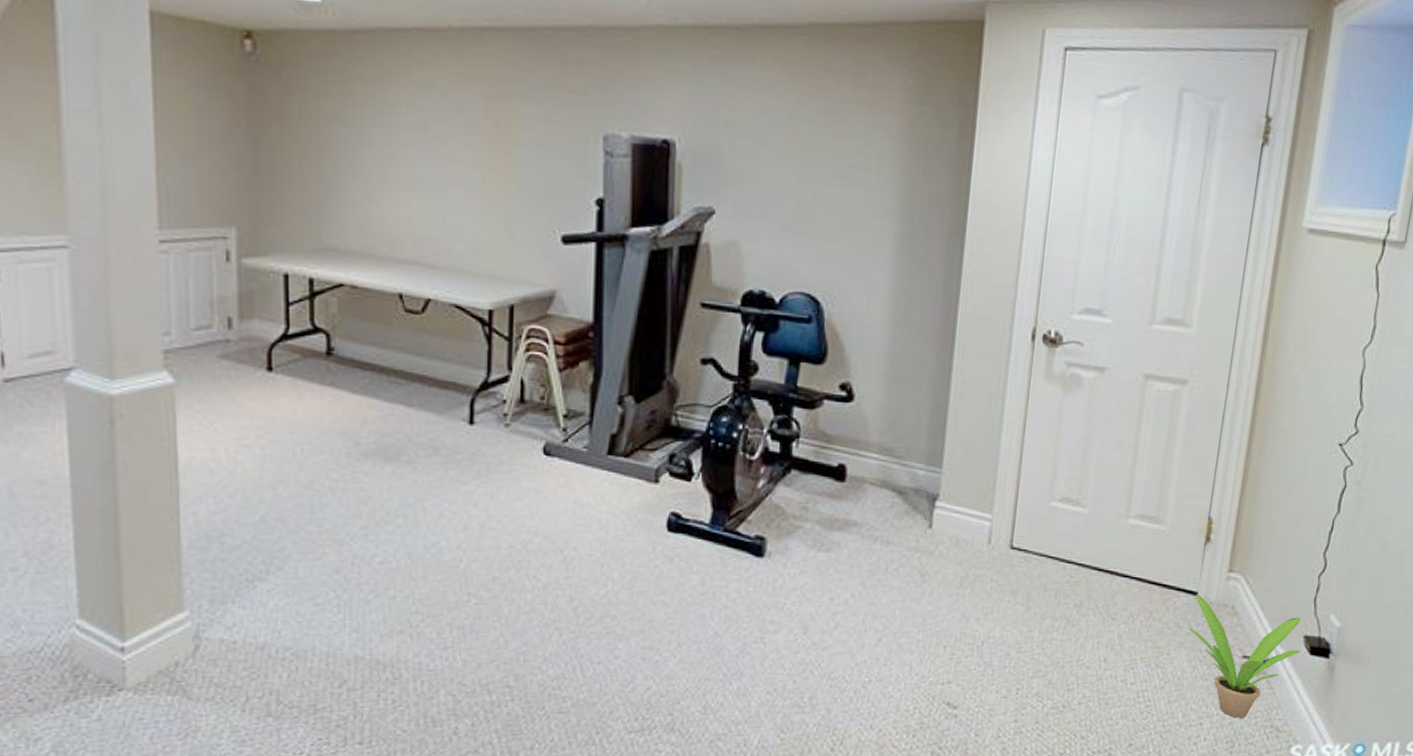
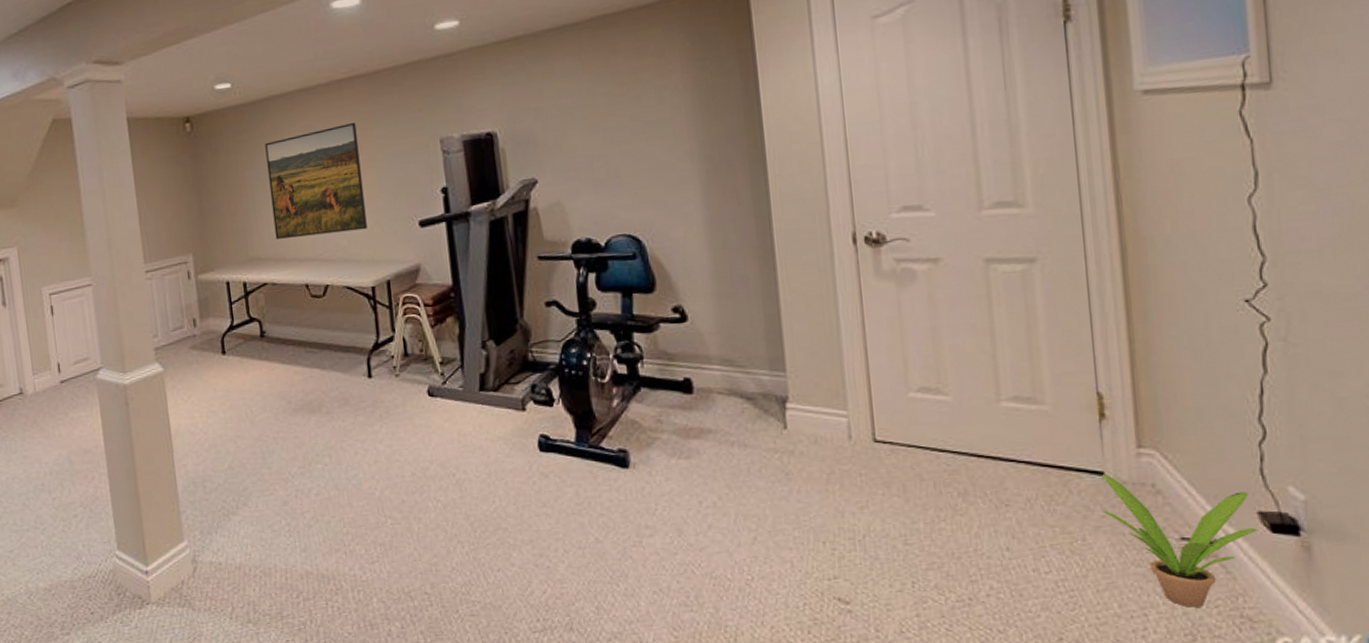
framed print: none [363,89,495,235] -> present [265,122,368,239]

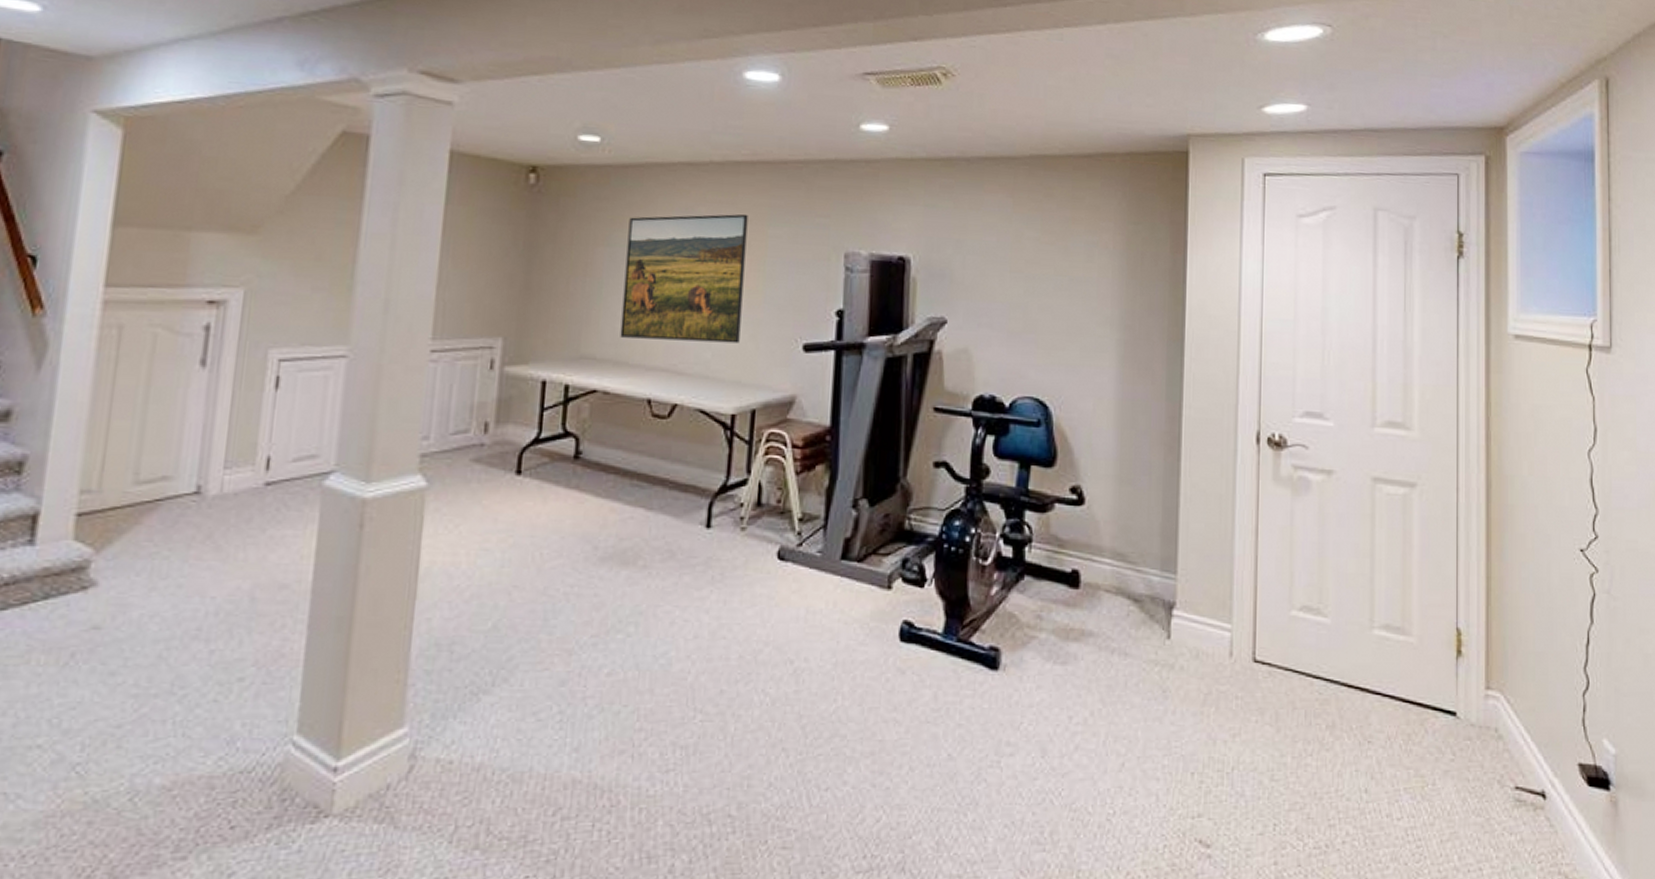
potted plant: present [1102,475,1258,608] -> none [1453,715,1577,862]

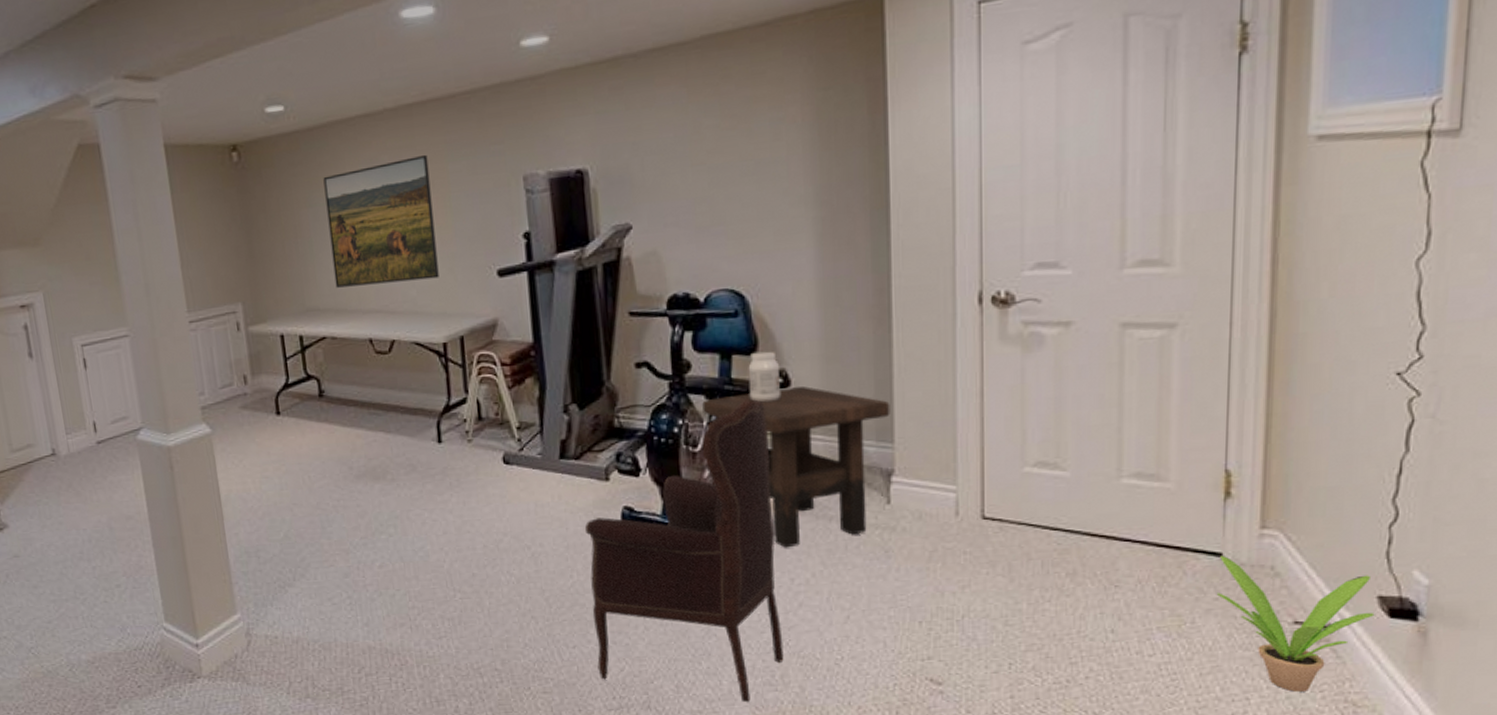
armchair: none [850,514,1059,866] -> present [584,399,784,703]
side table: none [997,505,1175,681] -> present [702,385,890,548]
protein powder: none [1044,465,1076,519] -> present [748,351,782,403]
potted plant: none [1453,715,1577,862] -> present [1217,556,1375,692]

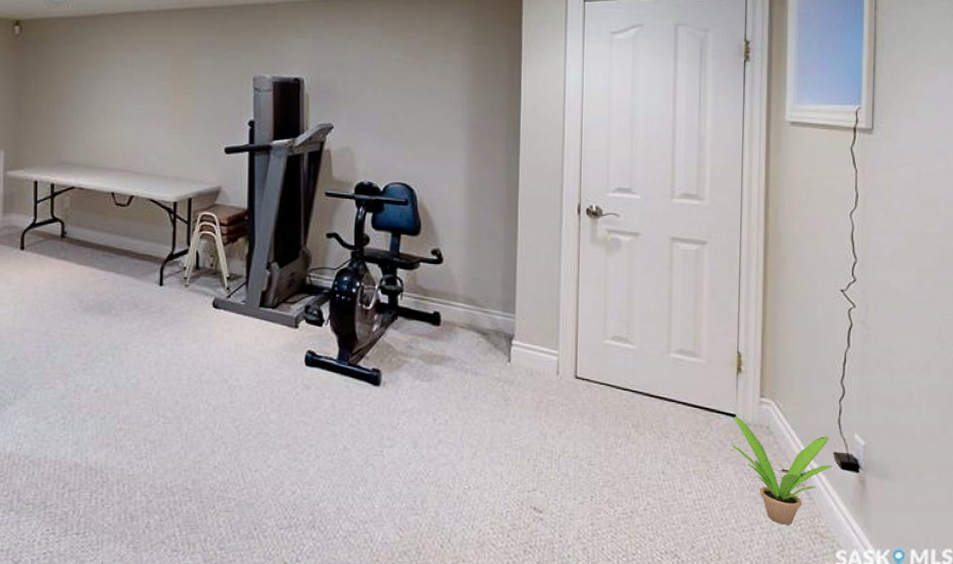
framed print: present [323,154,439,288] -> none [89,50,179,149]
armchair: present [584,399,784,703] -> none [274,271,425,525]
side table: present [702,385,890,548] -> none [376,263,514,393]
protein powder: present [748,351,782,403] -> none [412,234,436,274]

